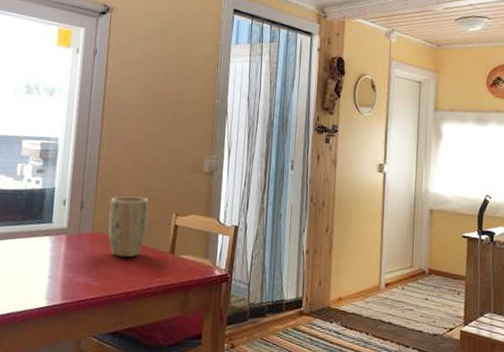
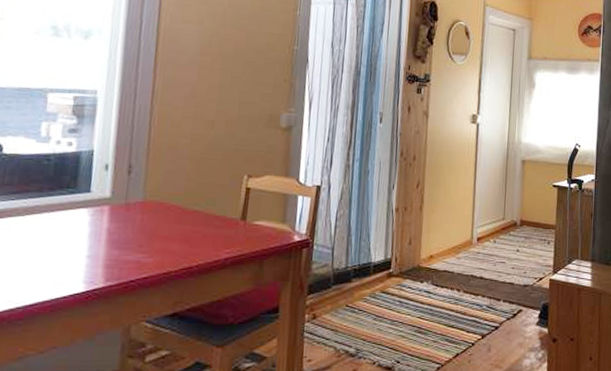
plant pot: present [108,196,149,258] -> none [164,157,215,228]

